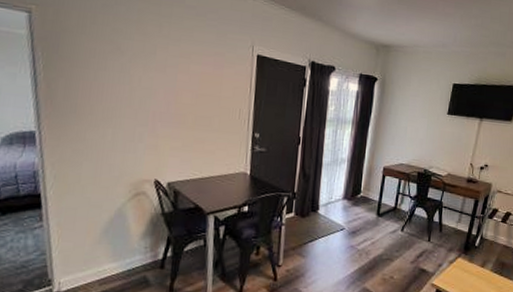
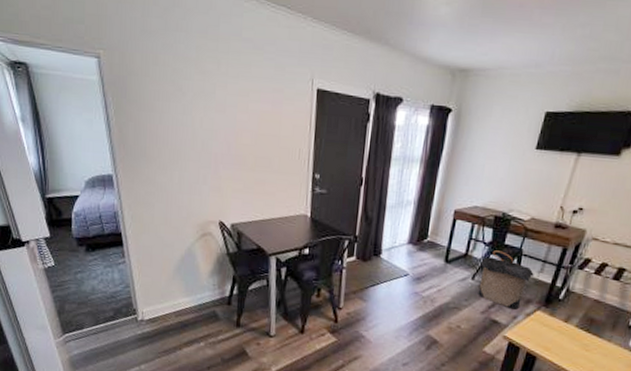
laundry hamper: none [407,203,454,258] -> present [478,250,535,309]

